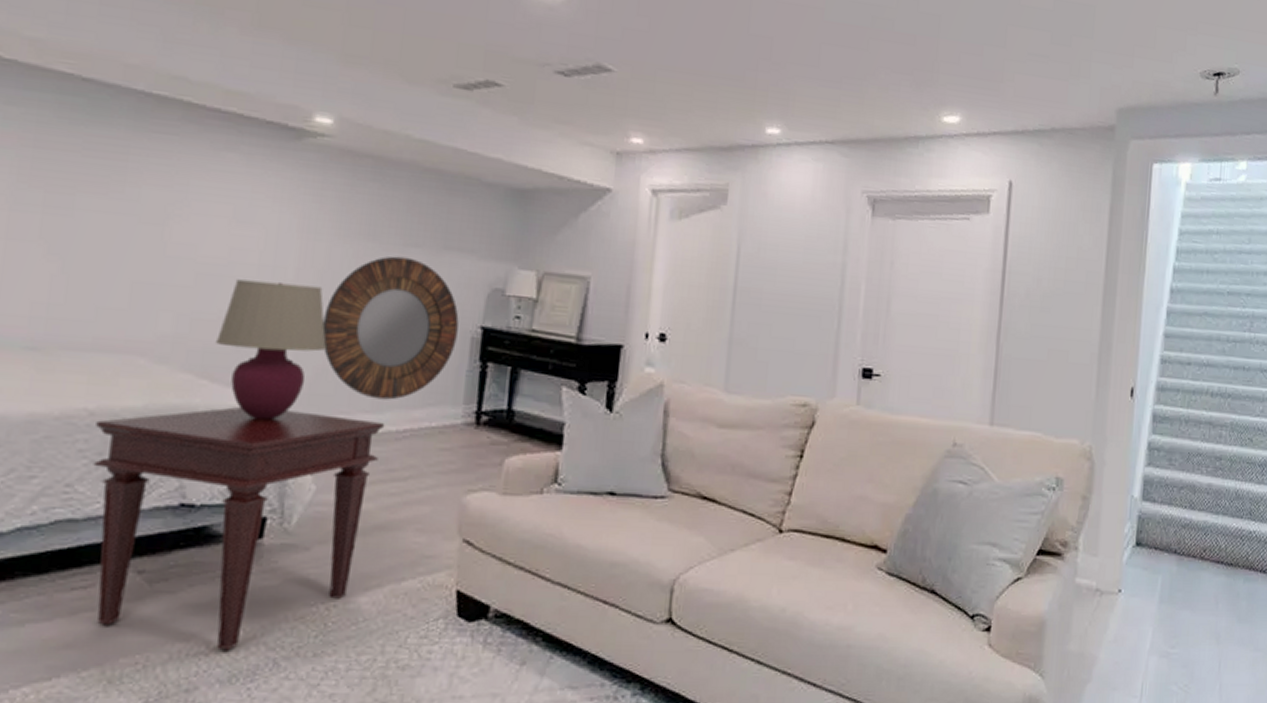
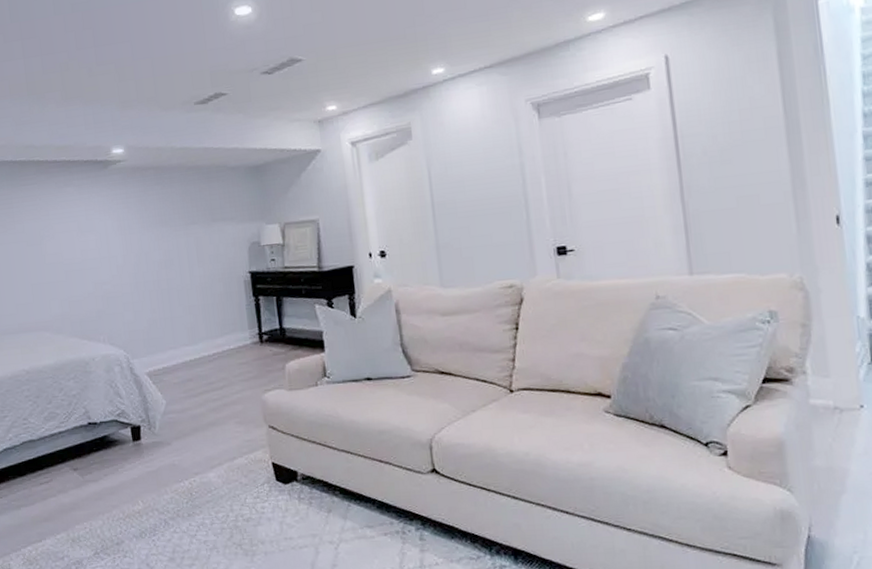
side table: present [93,407,385,651] -> none [31,350,201,516]
table lamp: present [215,279,327,420] -> none [85,265,152,361]
home mirror: present [322,256,459,400] -> none [146,232,235,336]

